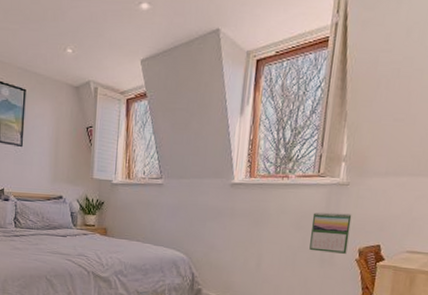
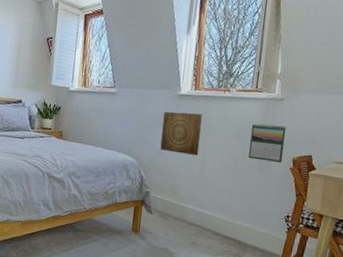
wall art: none [212,202,258,249] -> present [160,111,202,156]

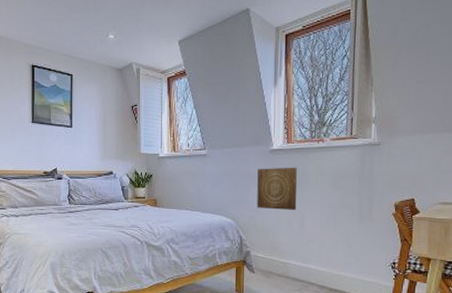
calendar: present [248,123,286,163] -> none [348,171,386,209]

